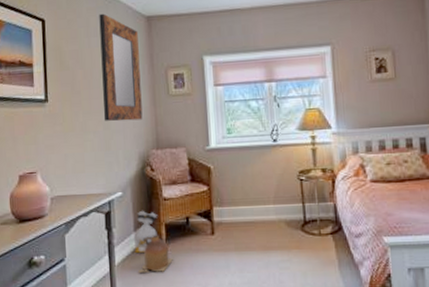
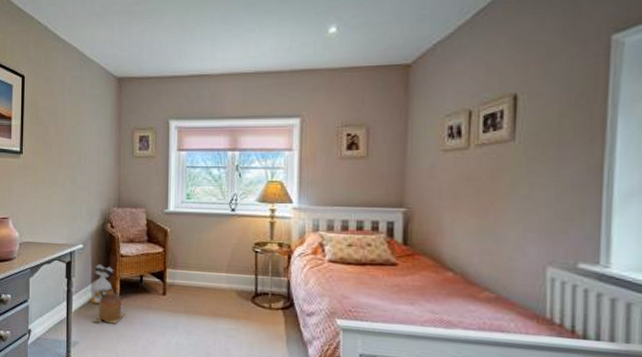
home mirror: present [99,13,143,121] -> none [72,72,108,178]

